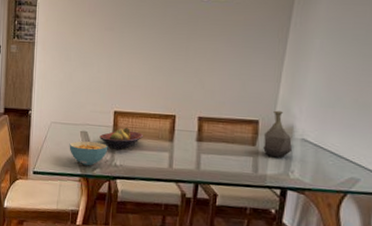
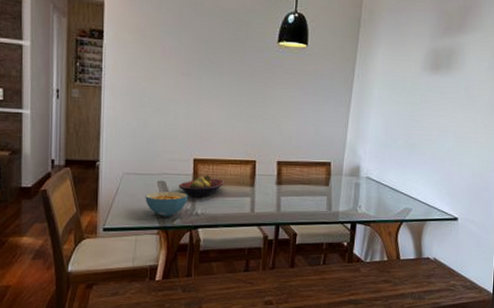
vase: present [263,110,292,157] -> none [335,152,359,195]

